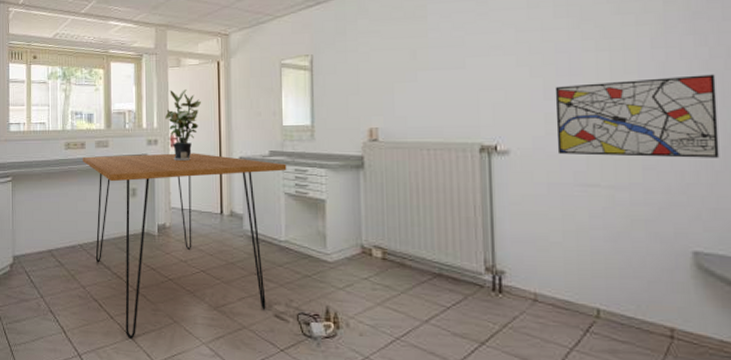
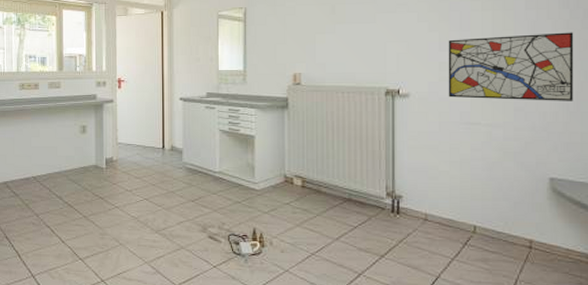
dining table: present [83,153,287,339] -> none [36,94,222,260]
potted plant: present [165,90,202,161] -> none [113,36,147,101]

